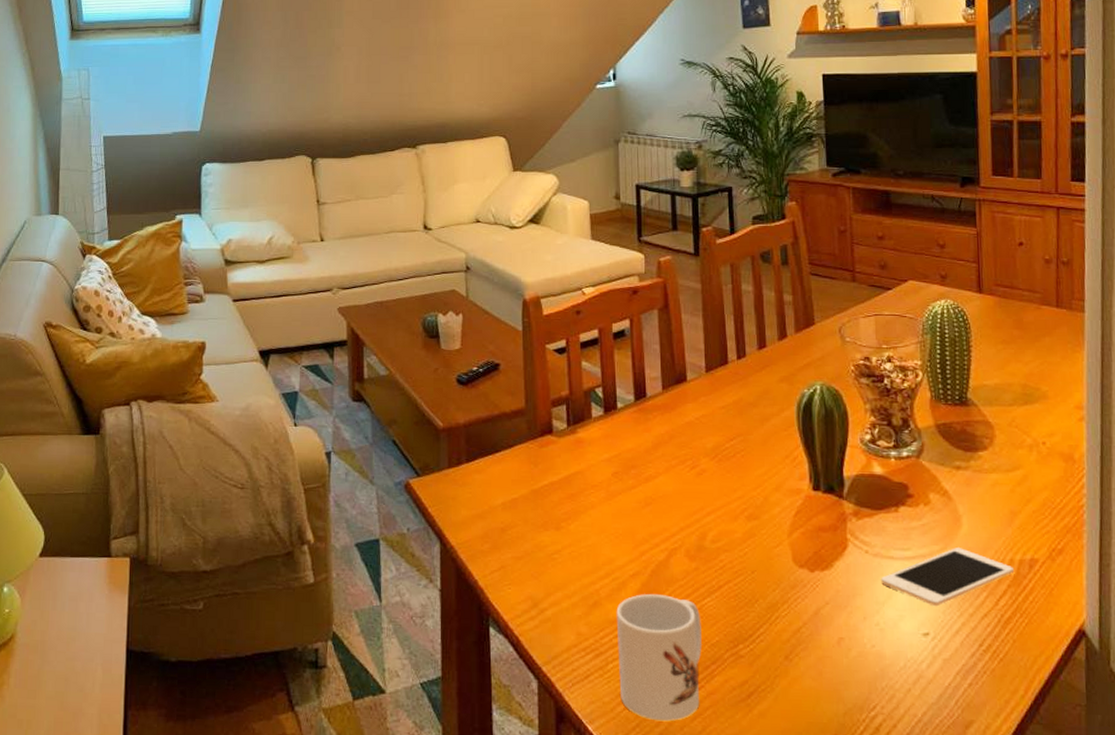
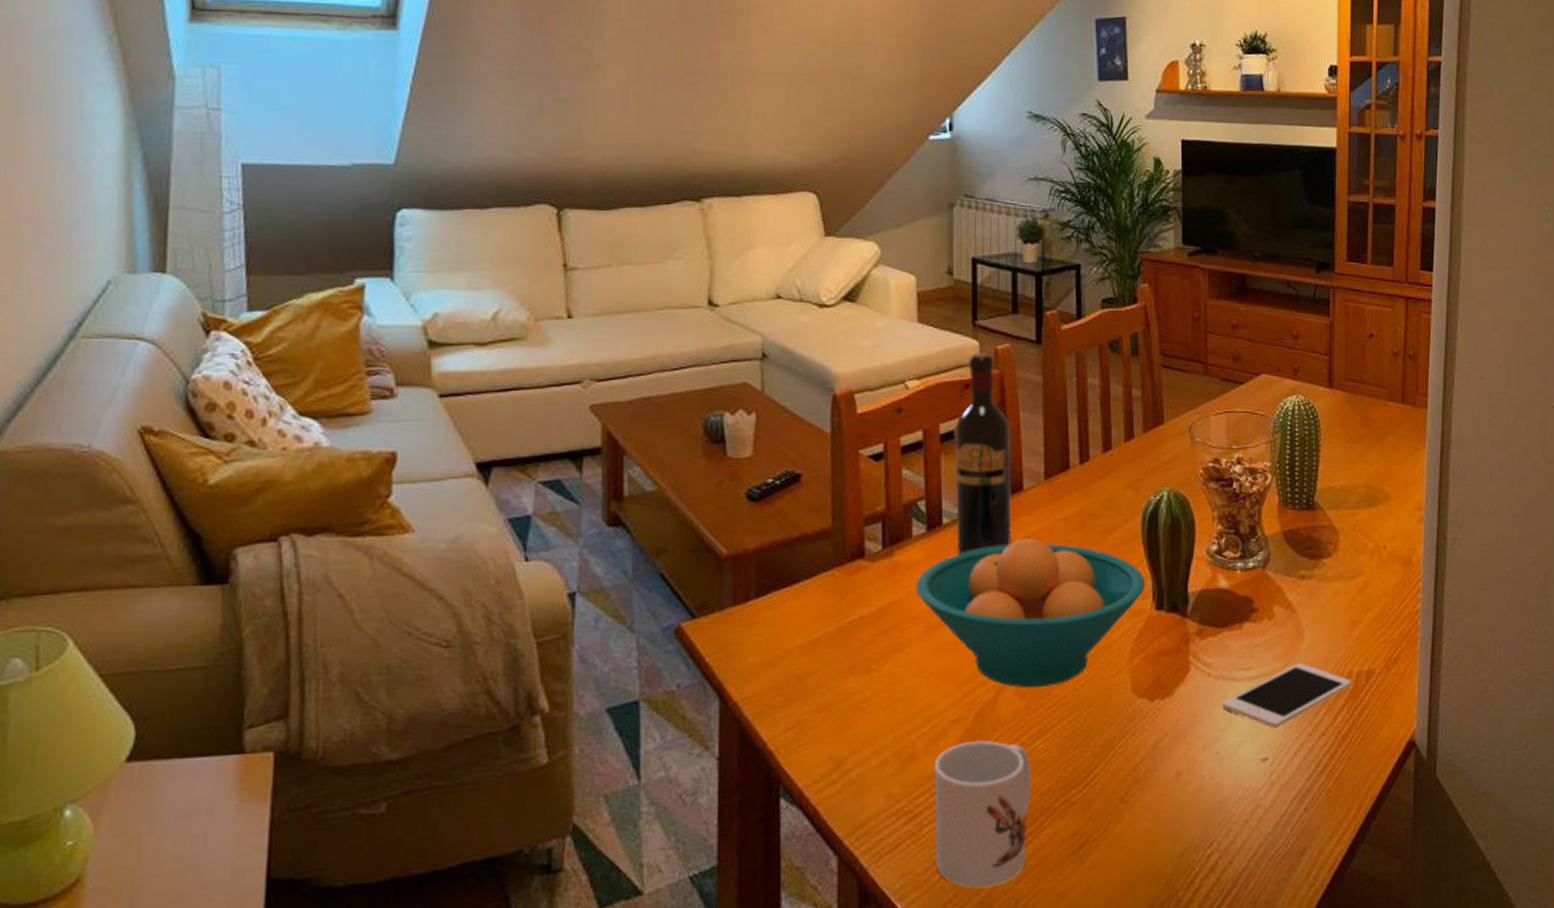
fruit bowl: none [596,422,802,553] -> present [915,538,1146,688]
wine bottle: none [625,264,678,434] -> present [954,352,1012,554]

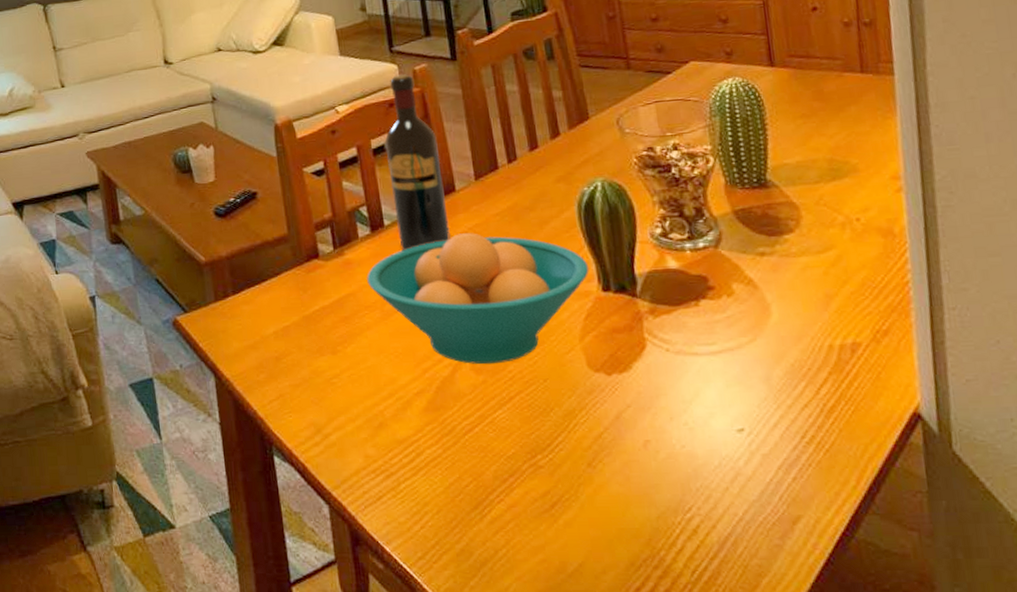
mug: present [934,740,1031,889] -> none [403,410,501,538]
cell phone: present [1222,663,1353,729] -> none [686,337,835,401]

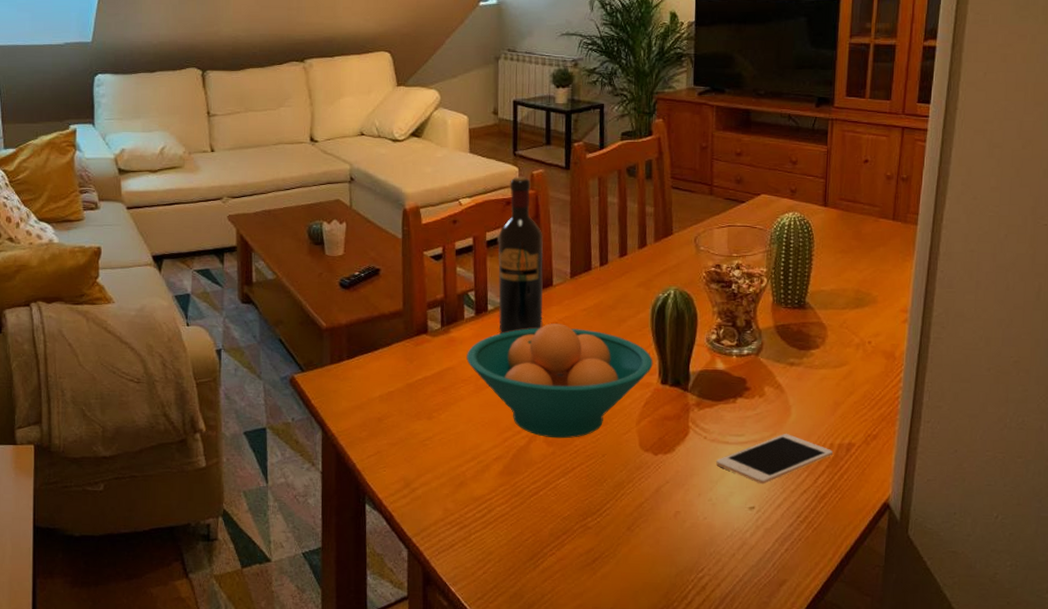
cell phone: none [686,337,835,401] -> present [716,434,834,485]

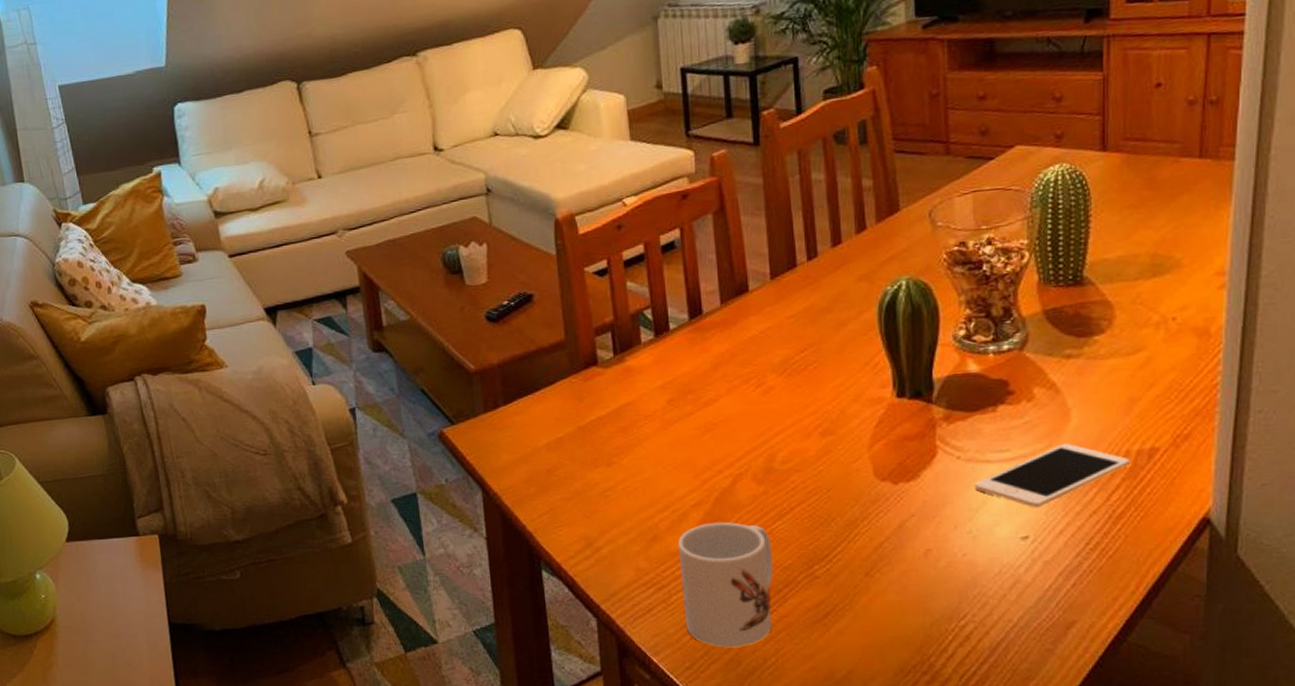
fruit bowl: present [466,323,653,439] -> none [648,336,885,475]
mug: none [479,474,555,583] -> present [678,522,773,648]
wine bottle: present [498,176,544,334] -> none [675,161,740,356]

